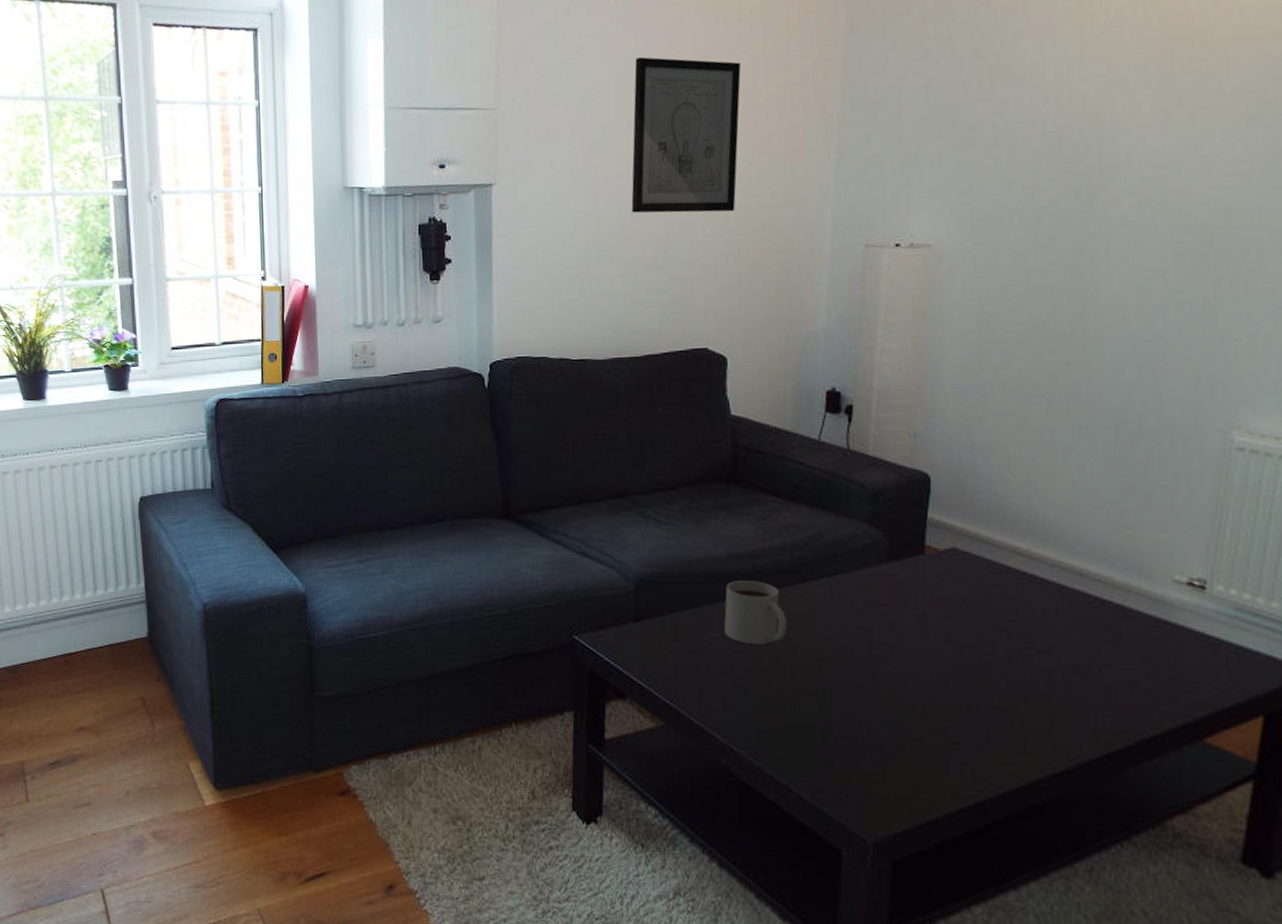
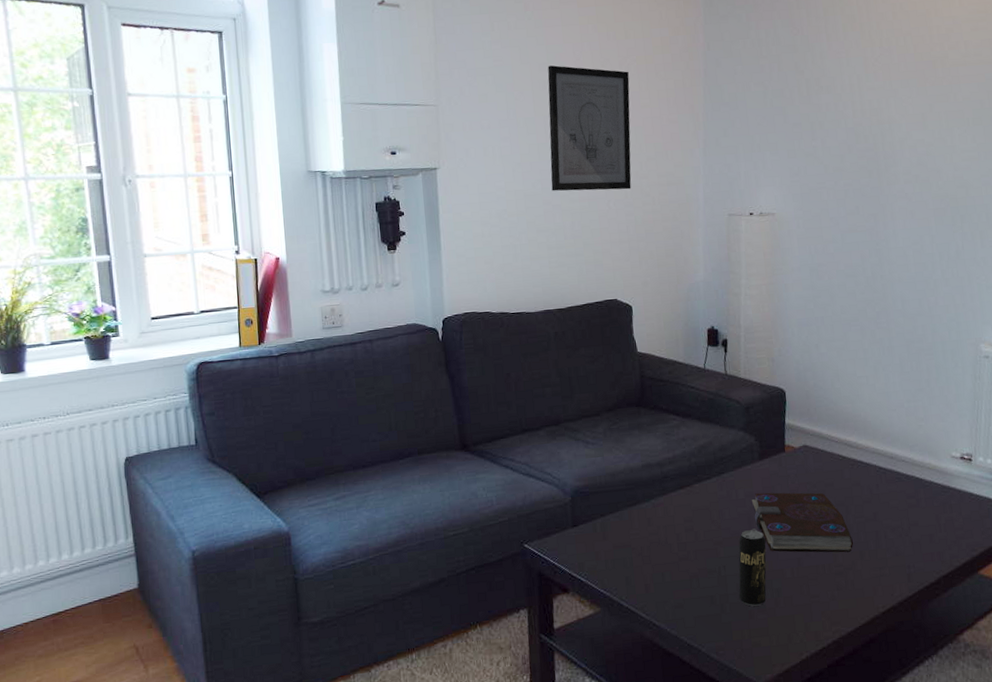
mug: present [724,581,787,645] -> none [642,484,690,537]
beverage can: none [847,647,890,745] -> present [738,528,767,607]
book: none [872,603,1014,692] -> present [751,492,853,553]

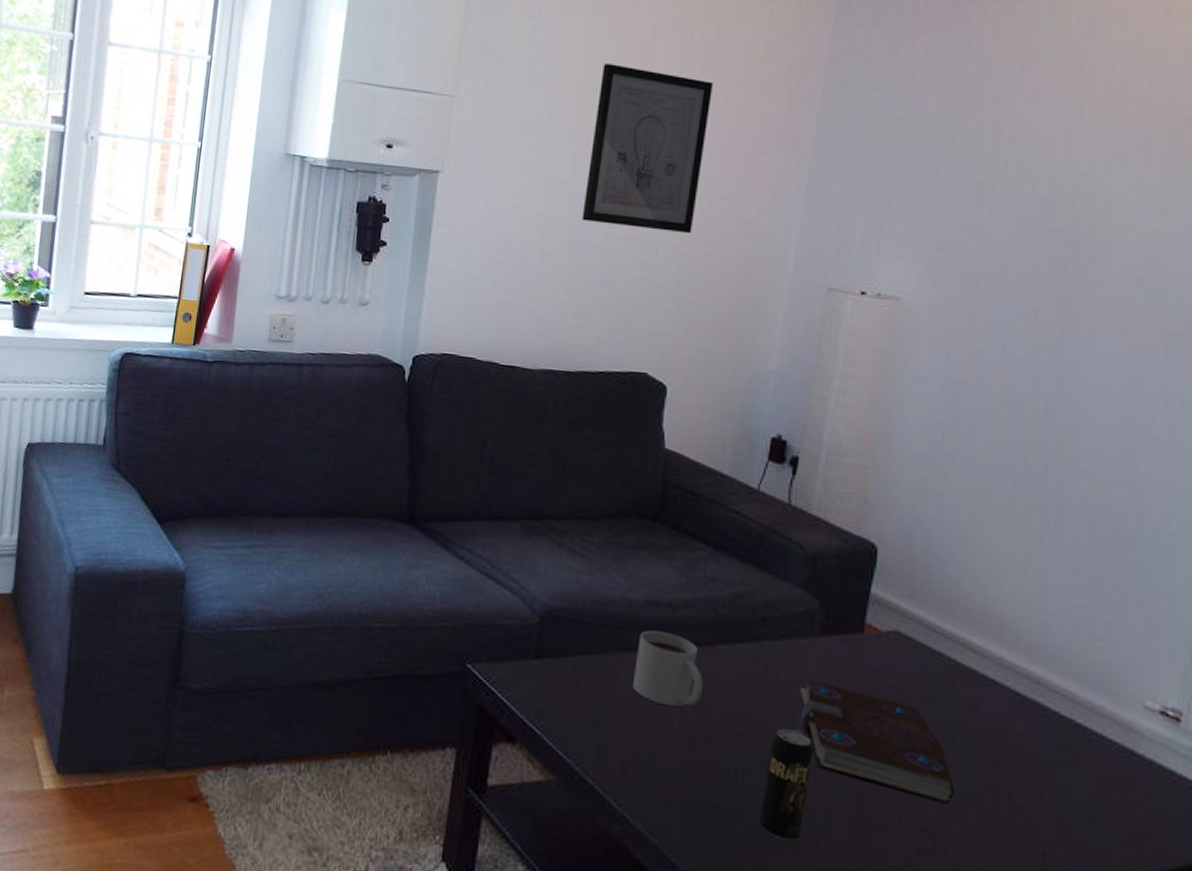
mug: none [642,484,690,537] -> present [633,630,703,707]

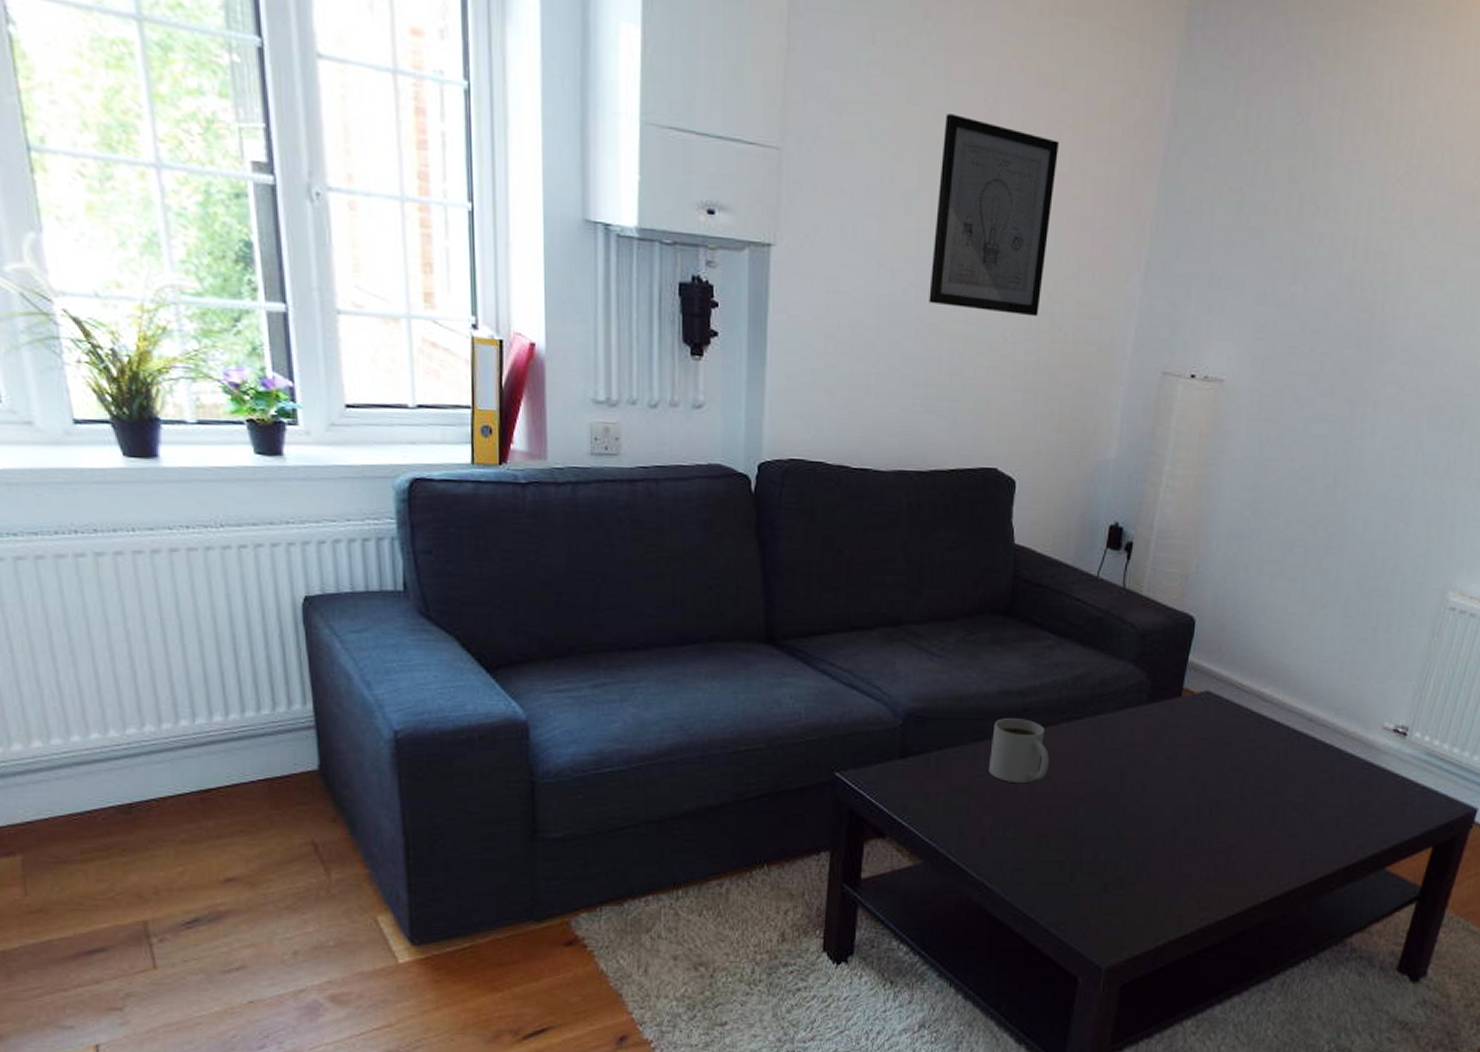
beverage can: present [758,728,813,842] -> none [1094,786,1139,878]
book: present [799,680,954,805] -> none [1129,744,1244,828]

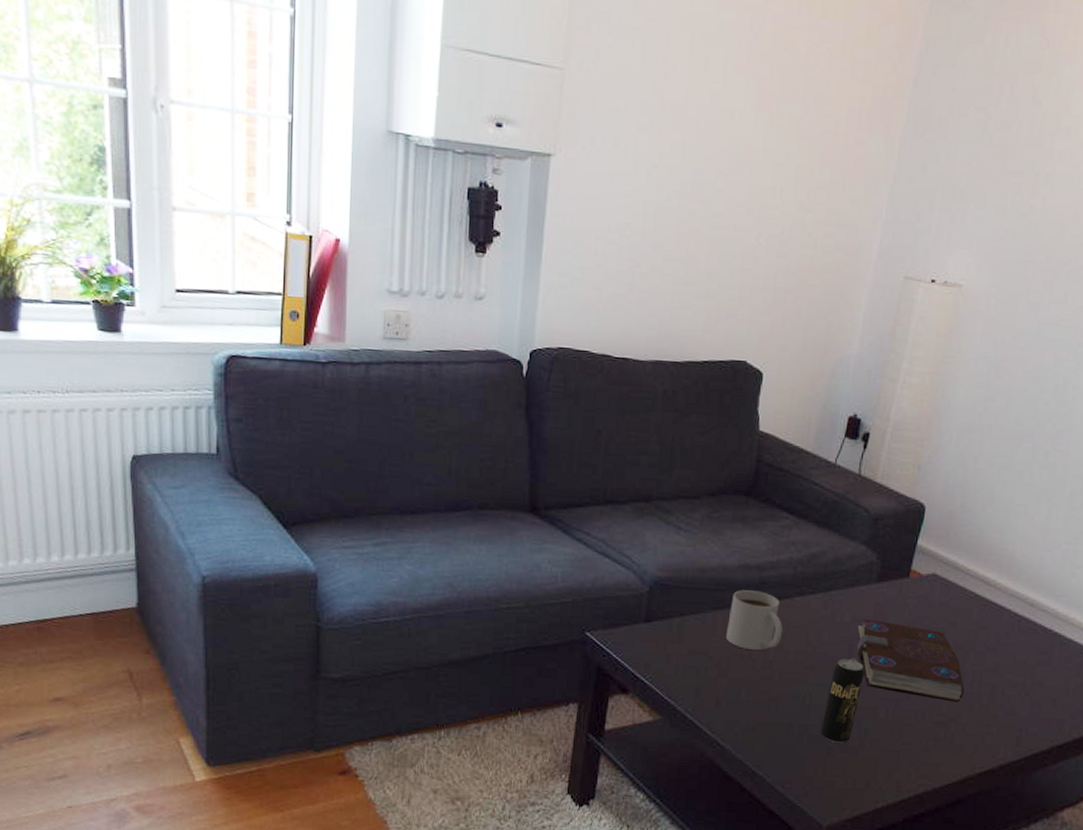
wall art: present [929,114,1059,317] -> none [691,38,817,224]
beverage can: none [1094,786,1139,878] -> present [820,658,865,743]
book: none [1129,744,1244,828] -> present [856,619,964,702]

